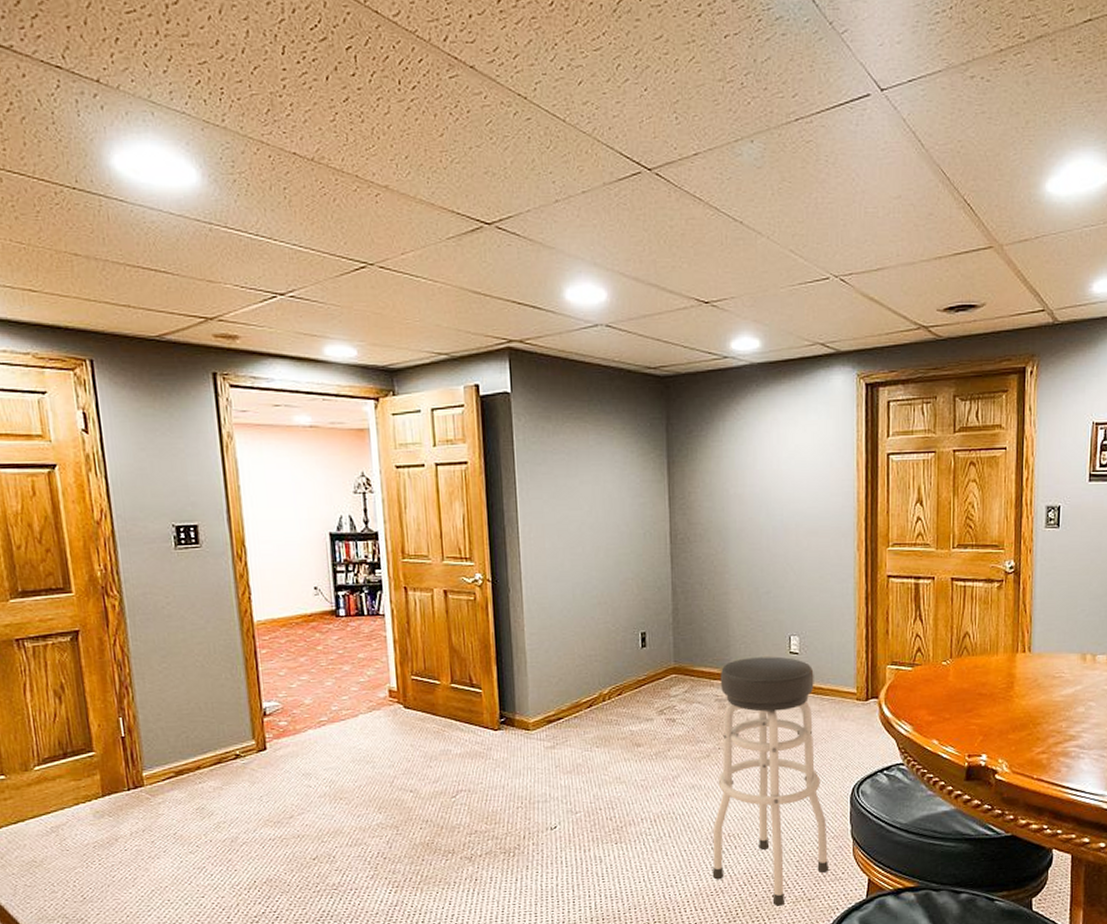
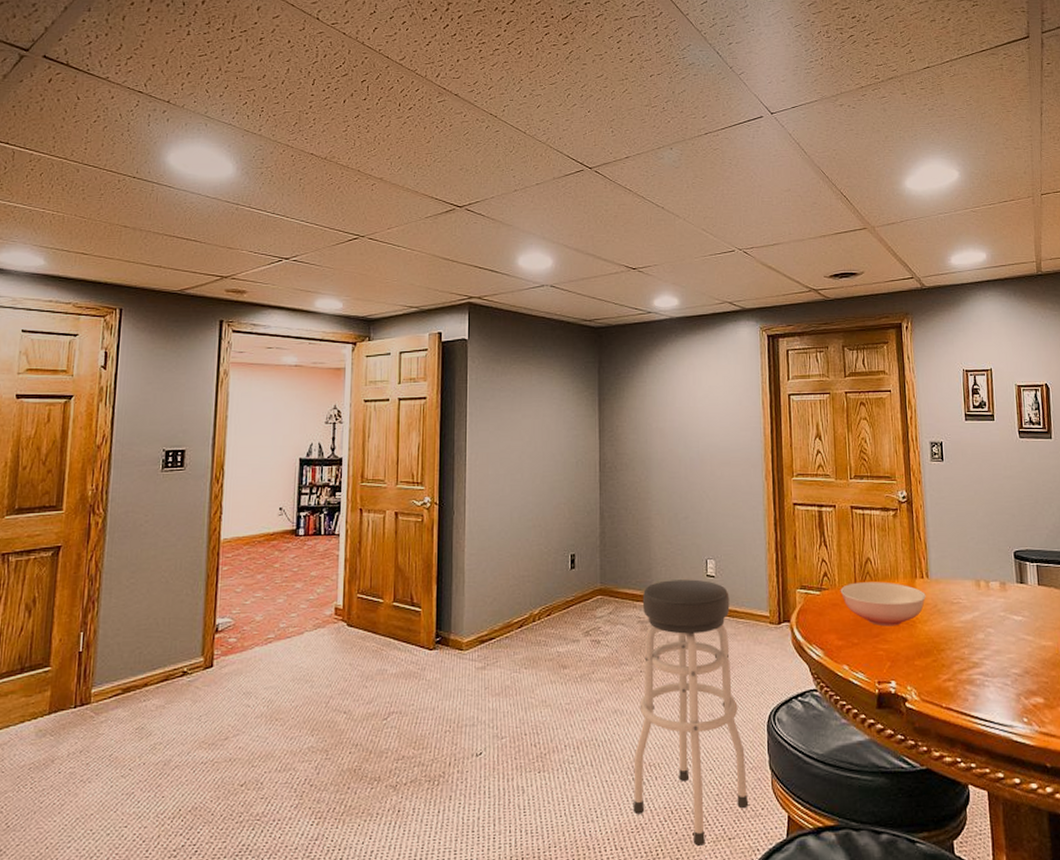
bowl: none [934,656,1026,702] -> present [840,581,926,627]

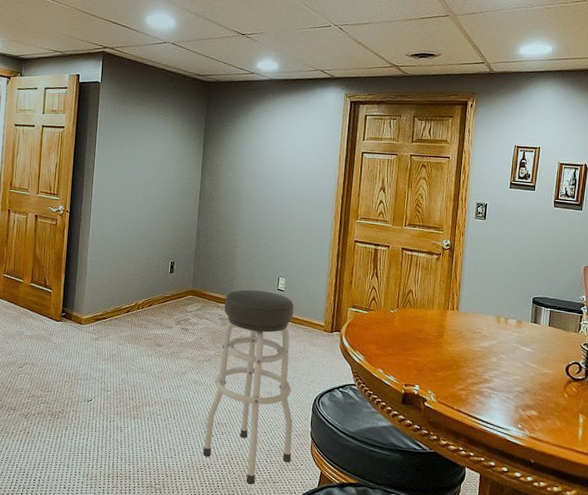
bowl: present [840,581,926,627] -> none [384,307,454,345]

